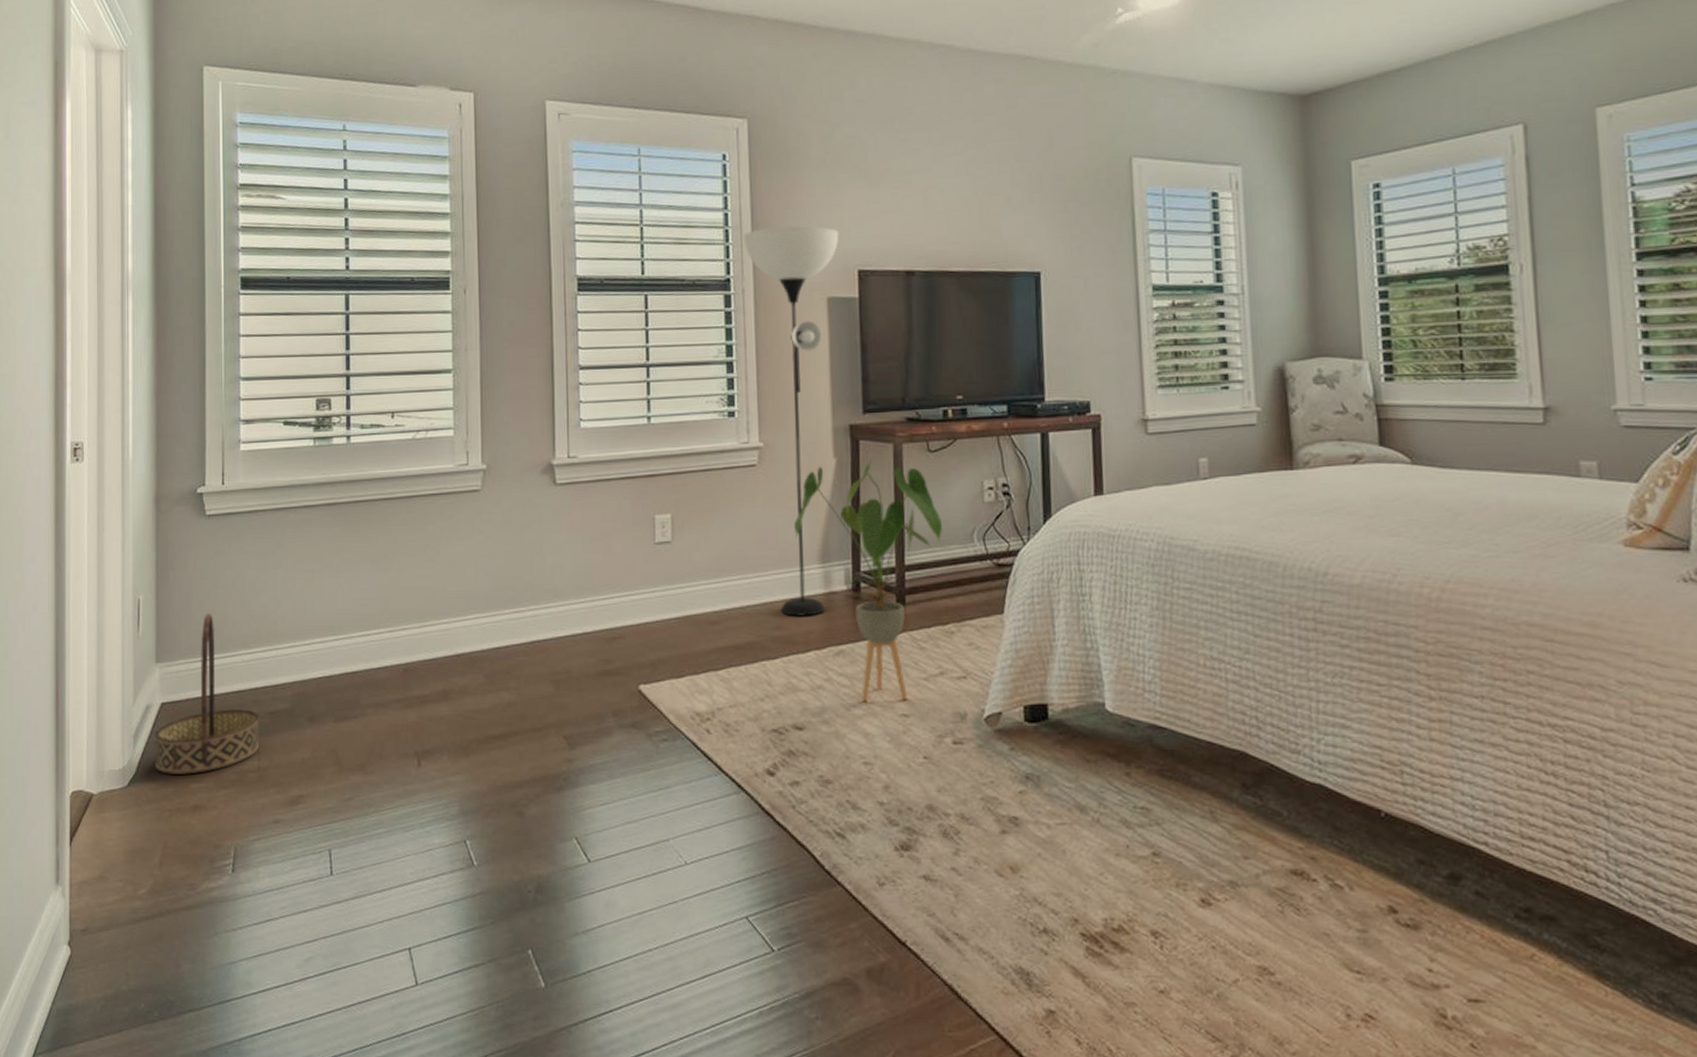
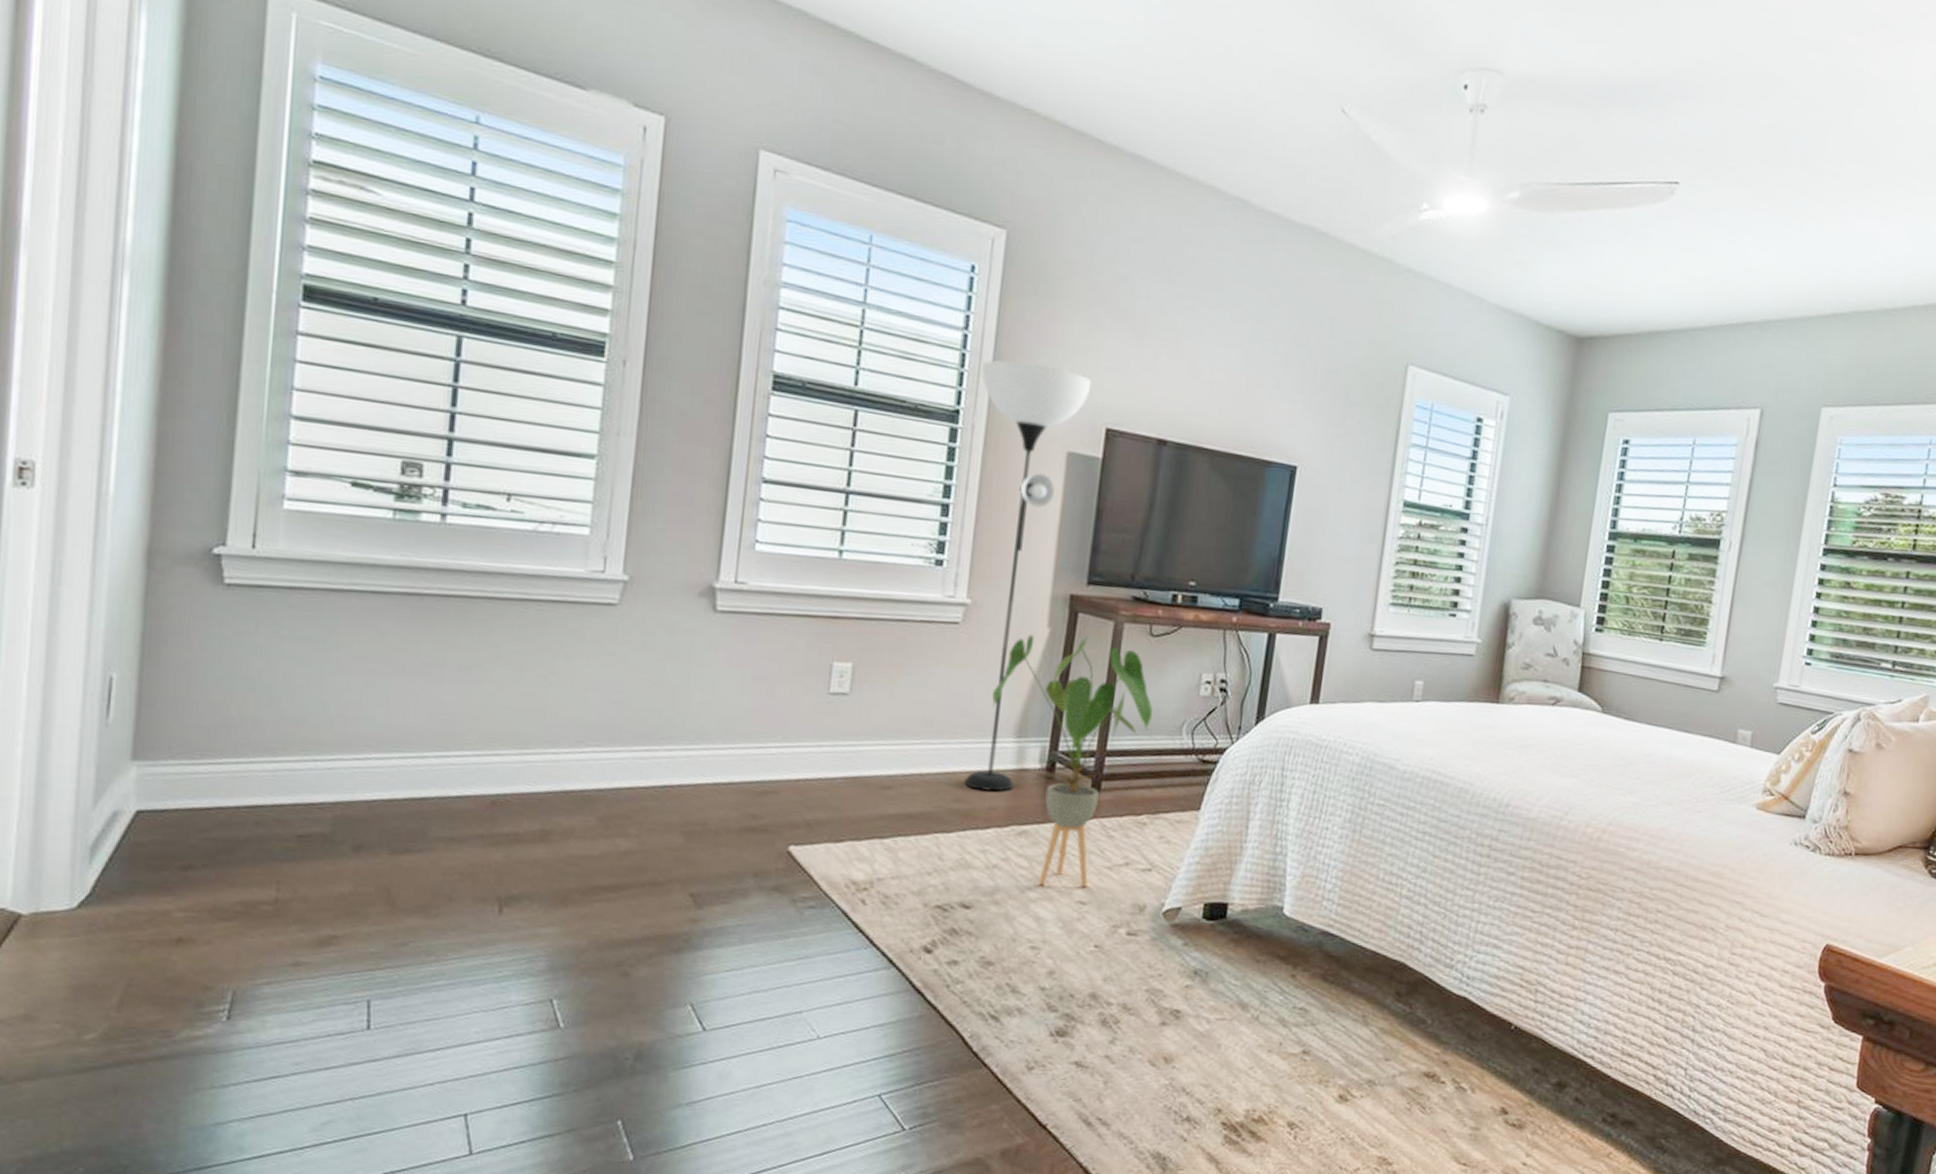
basket: present [155,613,260,775] -> none [121,706,283,901]

